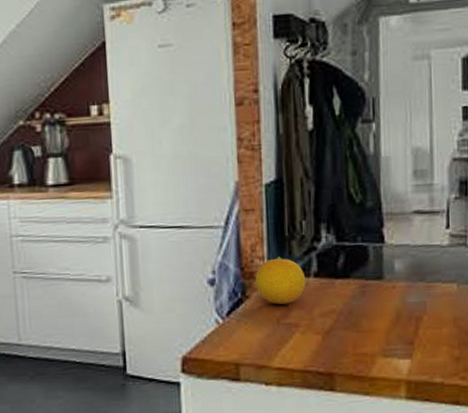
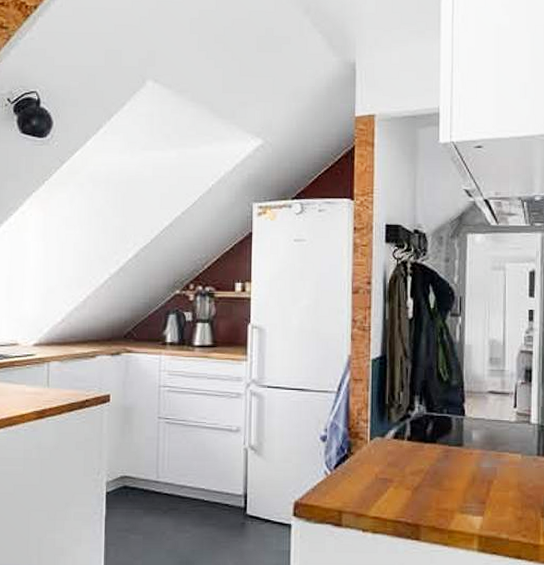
fruit: present [255,257,306,304] -> none [359,421,401,462]

